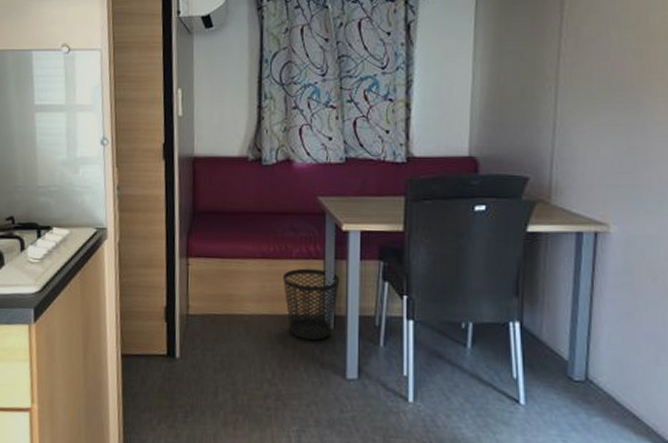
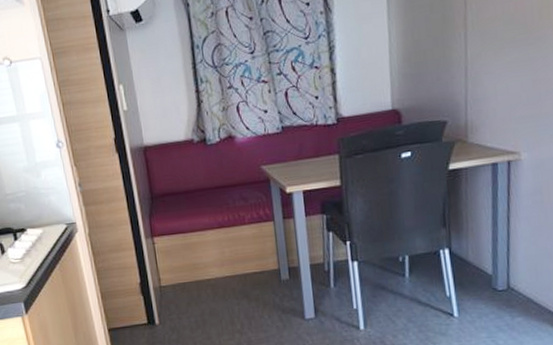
wastebasket: present [283,268,340,341] -> none [239,229,290,292]

